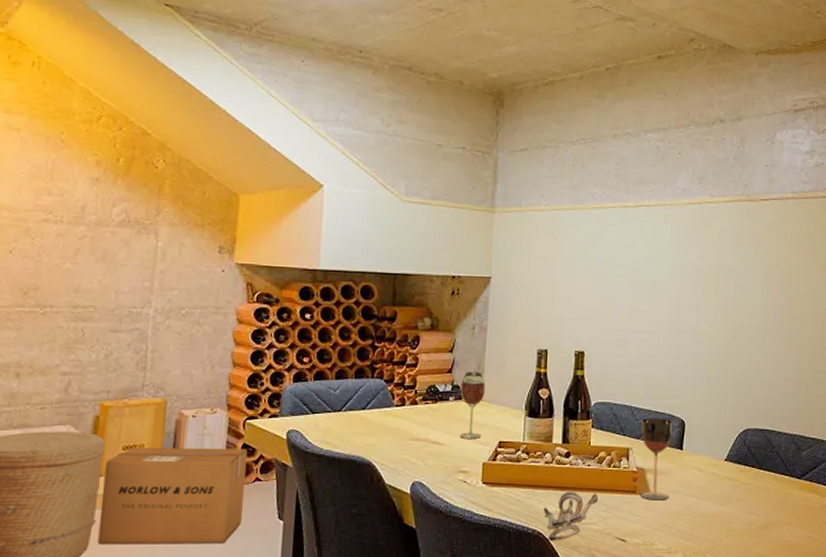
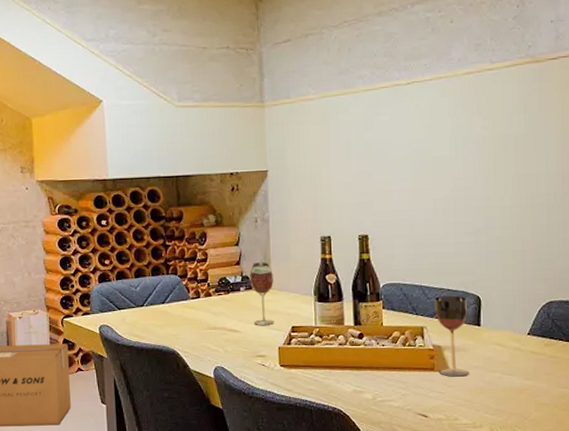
corkscrew: present [543,492,599,541] -> none [342,371,396,418]

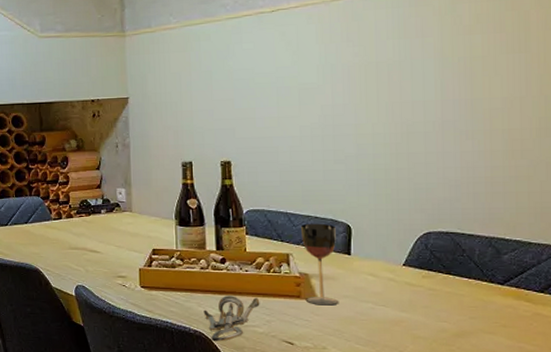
wineglass: present [250,262,274,325] -> none [110,186,135,247]
corkscrew: none [342,371,396,418] -> present [203,296,260,342]

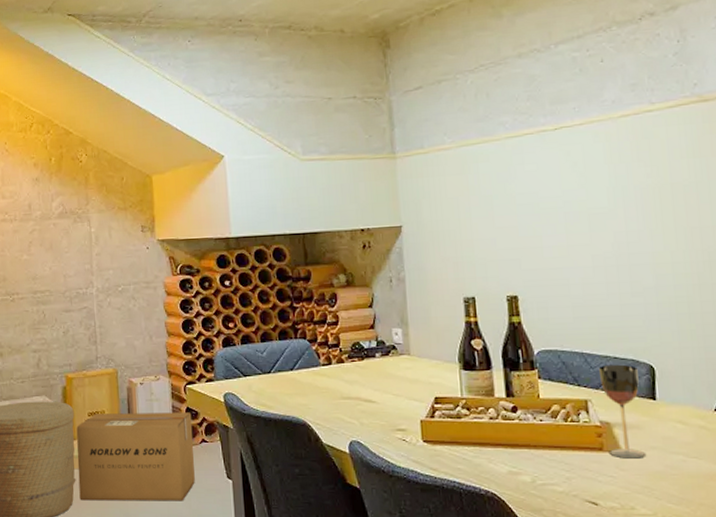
corkscrew: present [203,296,260,342] -> none [495,449,558,503]

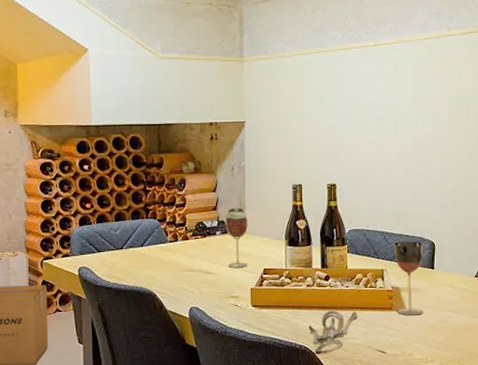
wineglass: none [385,326,414,395] -> present [225,208,248,268]
corkscrew: none [495,449,558,503] -> present [308,311,358,355]

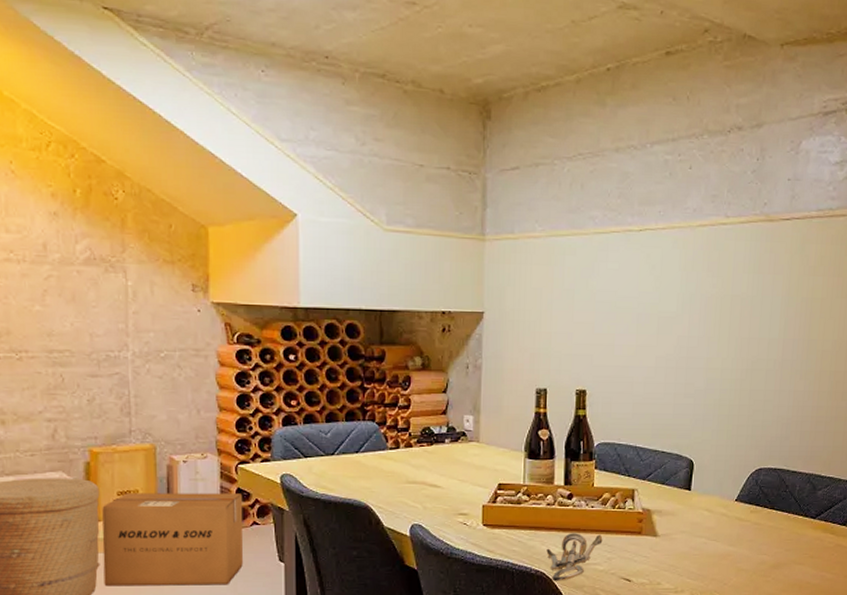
wineglass: present [225,208,248,268] -> none [456,413,482,481]
wineglass: present [393,241,424,316] -> none [646,458,680,541]

